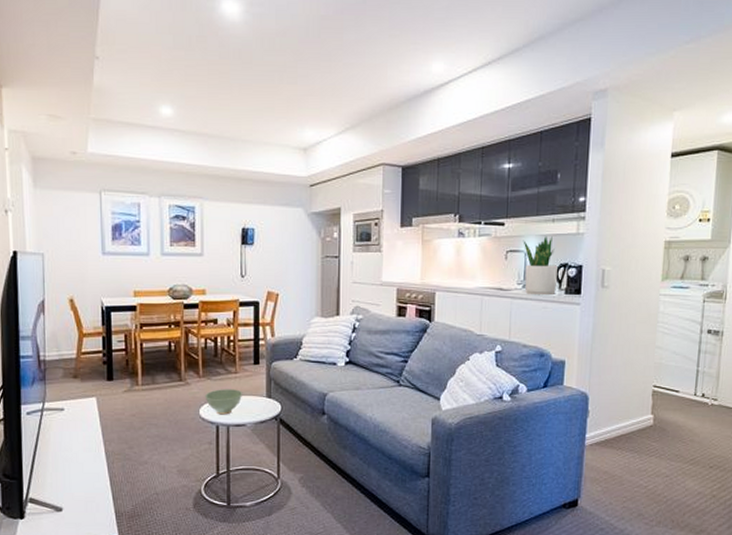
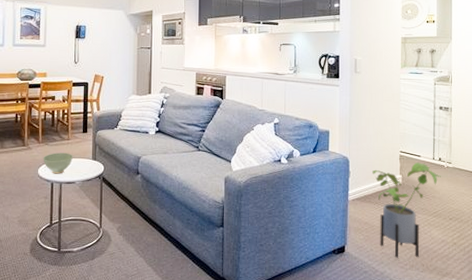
planter: present [523,236,558,296] -> none [293,33,320,79]
house plant: none [617,399,703,513] -> present [372,162,441,258]

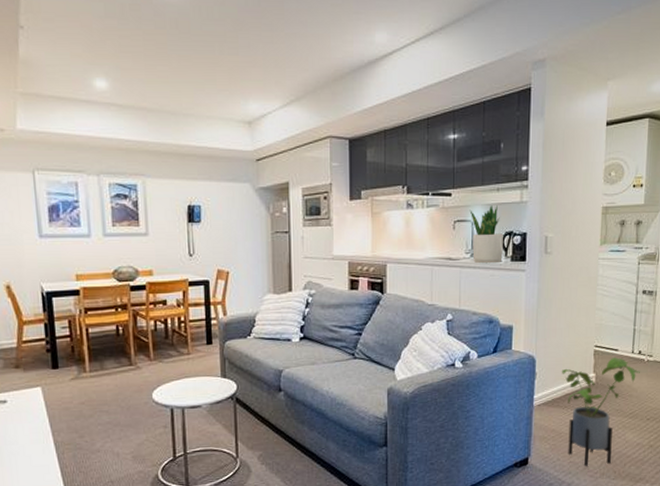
bowl: present [43,153,74,174] -> none [157,371,197,398]
planter: none [293,33,320,79] -> present [469,205,503,264]

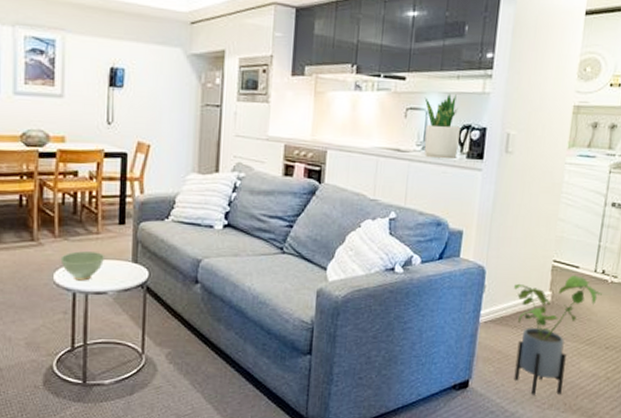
bowl: none [157,371,197,398] -> present [60,251,106,281]

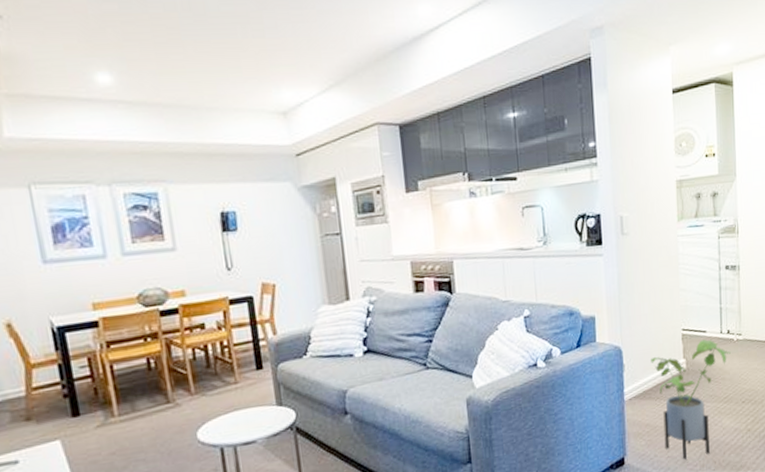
bowl: present [60,251,106,281] -> none [201,402,248,435]
planter: present [424,94,460,160] -> none [538,187,578,252]

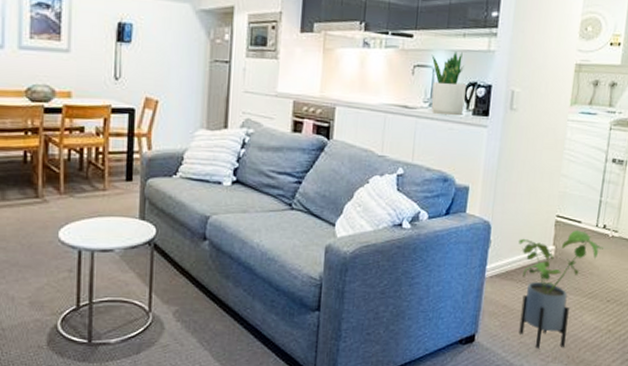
planter: none [538,187,578,252] -> present [431,52,466,116]

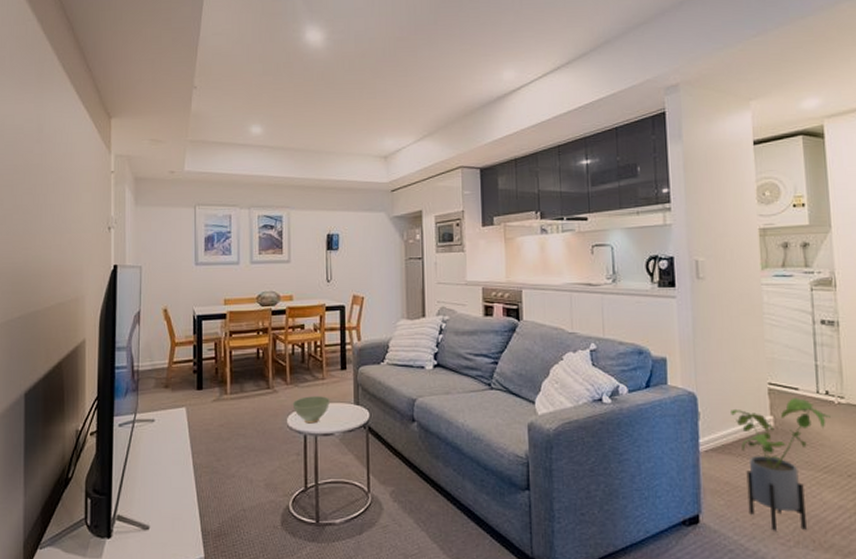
bowl: none [66,208,112,239] -> present [292,396,331,424]
planter: present [431,52,466,116] -> none [608,229,649,290]

